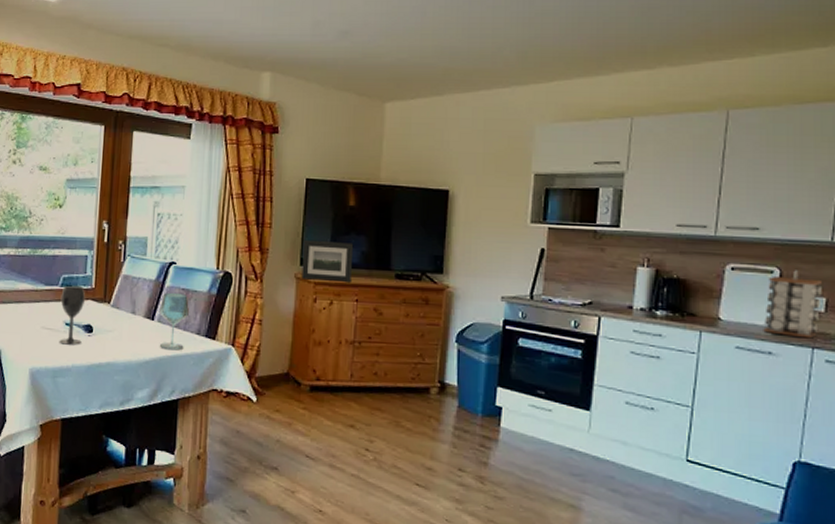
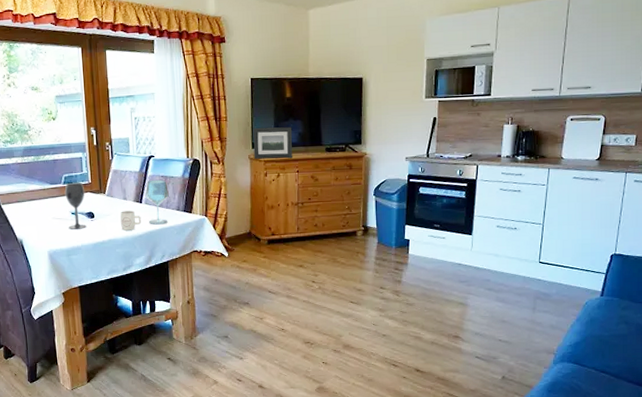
mug: none [124,327,151,354] -> present [120,210,142,231]
spice rack: present [763,270,822,339] -> none [592,116,633,167]

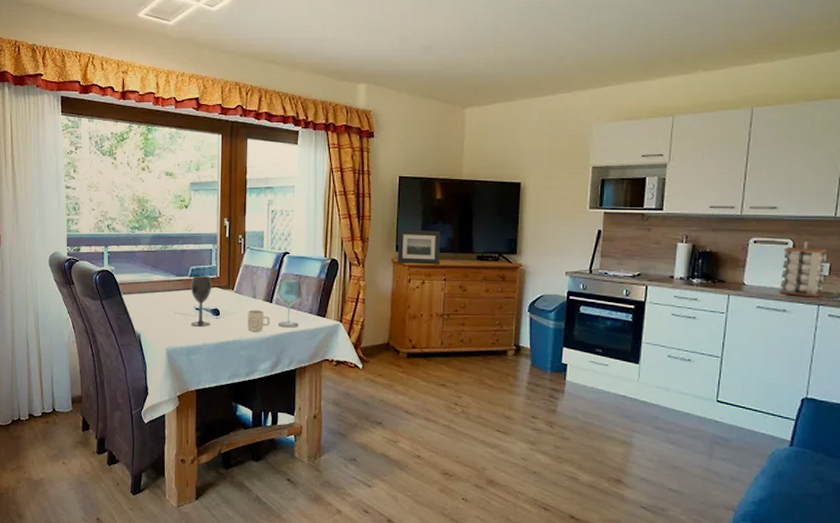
spice rack: none [592,116,633,167] -> present [779,241,826,298]

